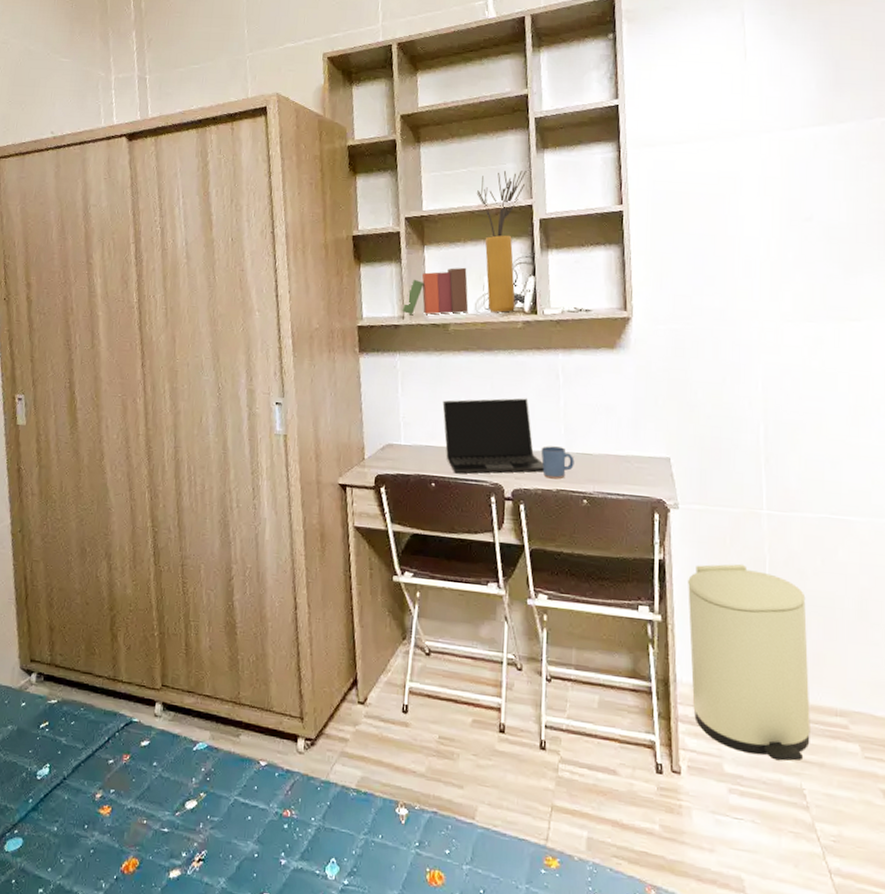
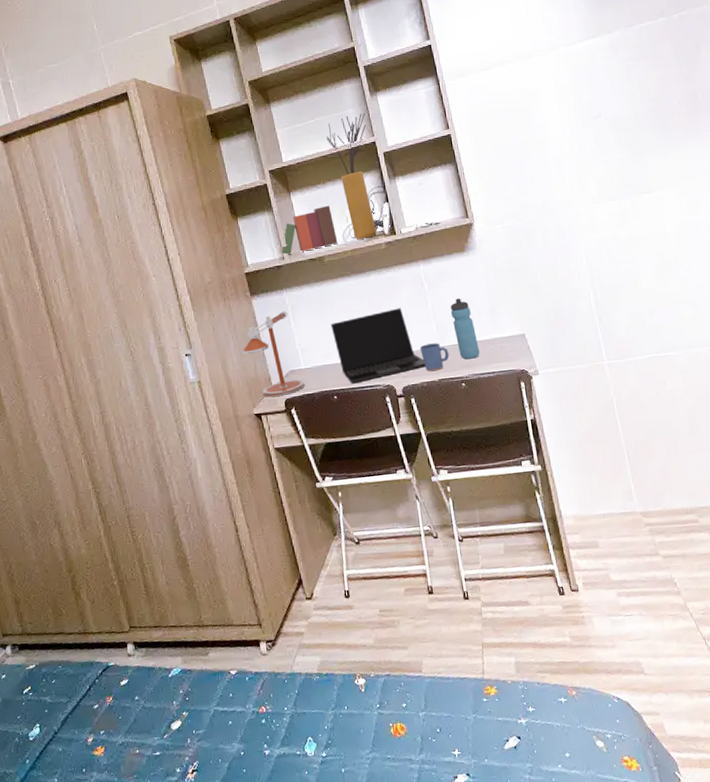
desk lamp: none [338,376,402,470] -> present [242,311,305,397]
water bottle: none [585,400,612,474] -> present [450,298,480,360]
pedal bin: present [688,563,810,762] -> none [556,408,672,561]

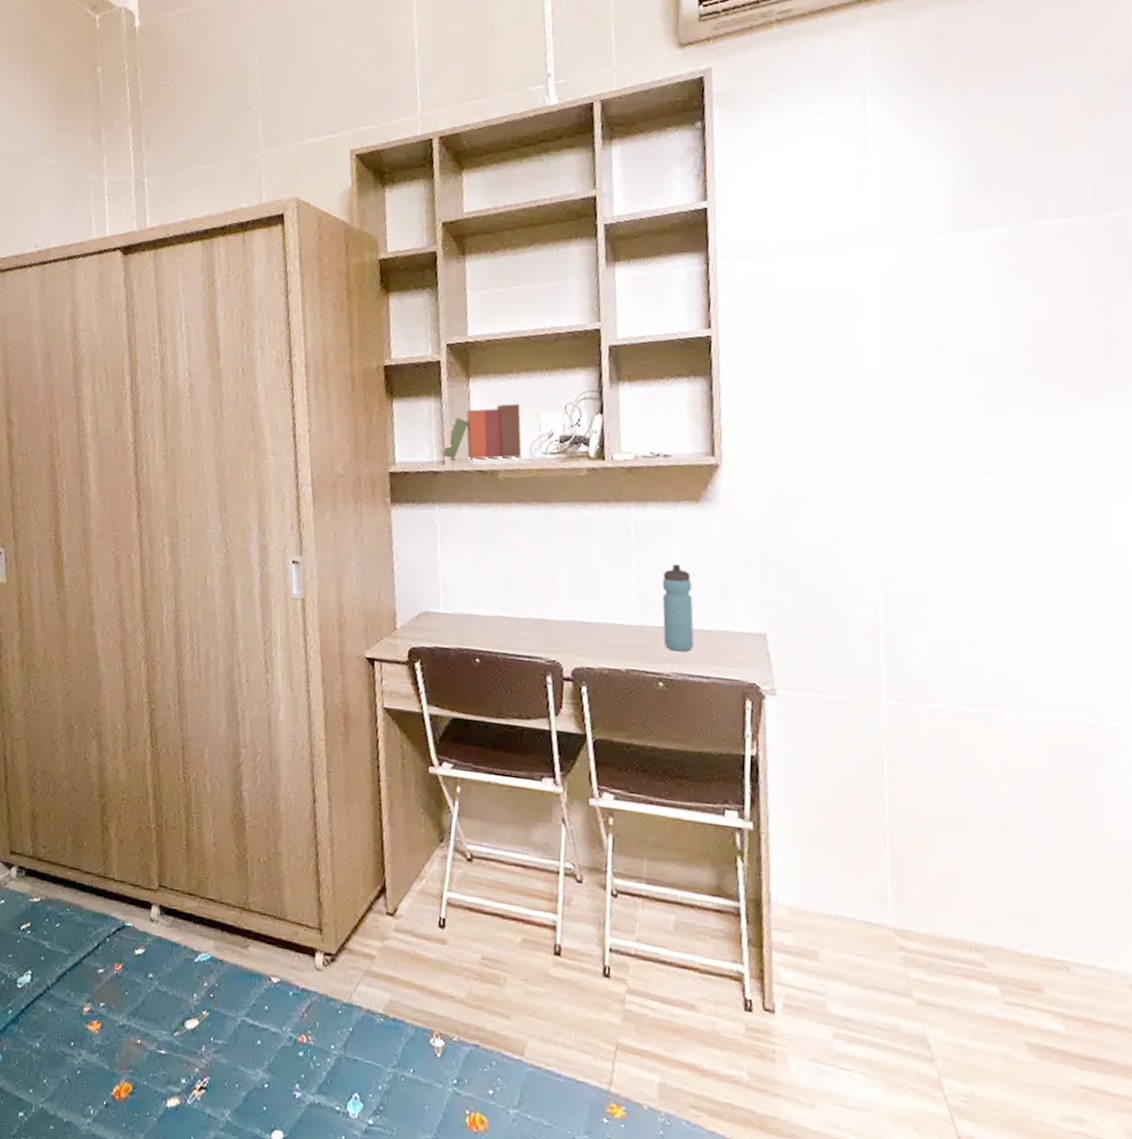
desk lamp: present [242,311,305,397] -> none [365,531,440,642]
vase: present [326,113,377,240] -> none [532,288,594,458]
laptop: present [330,307,425,384] -> none [489,559,611,649]
mug: present [419,343,449,372] -> none [607,617,649,657]

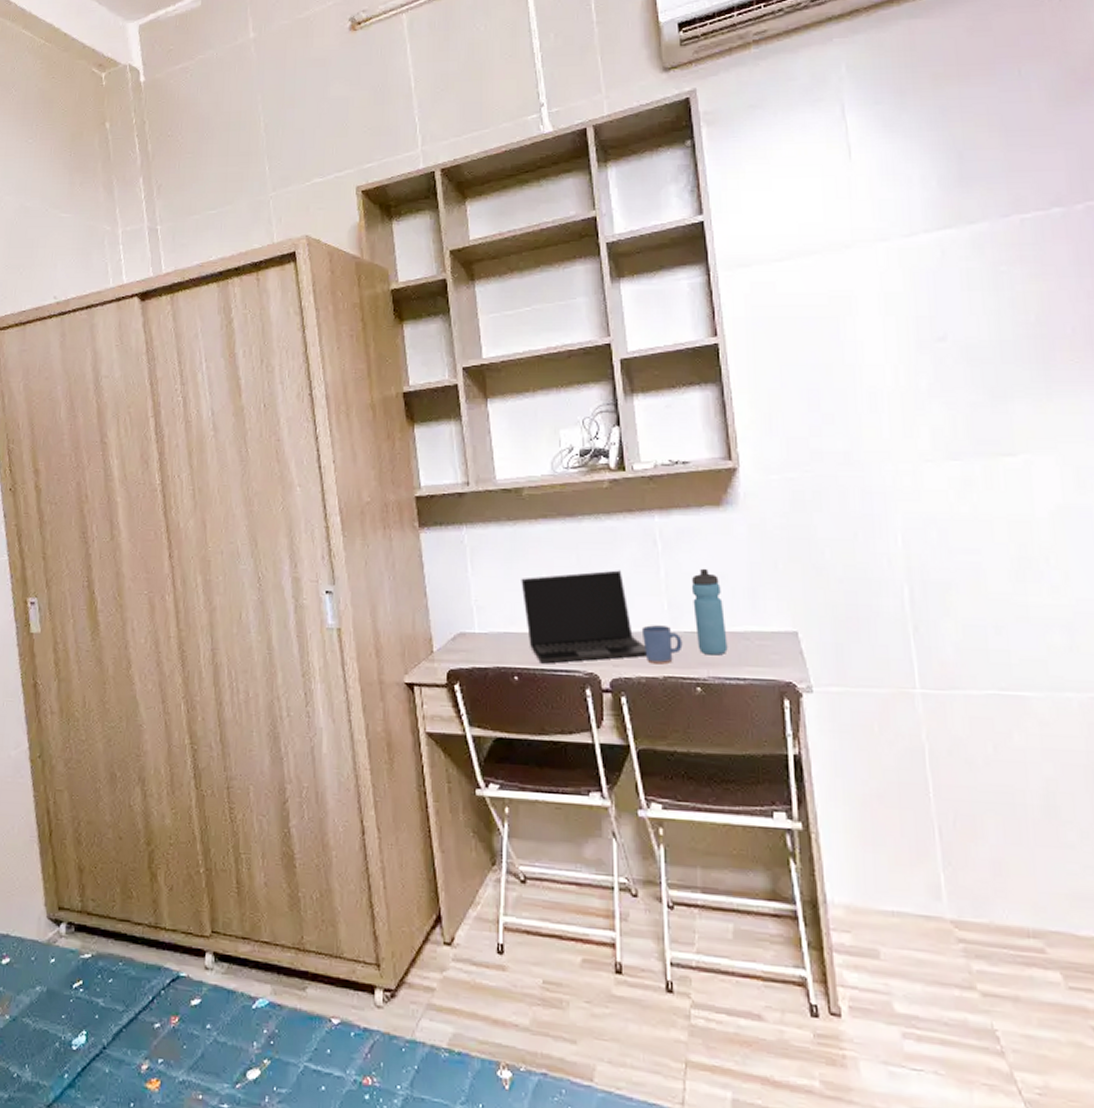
books: present [442,403,522,460] -> none [466,421,544,481]
laptop: none [489,559,611,649] -> present [521,570,647,664]
mug: none [607,617,649,657] -> present [641,625,683,664]

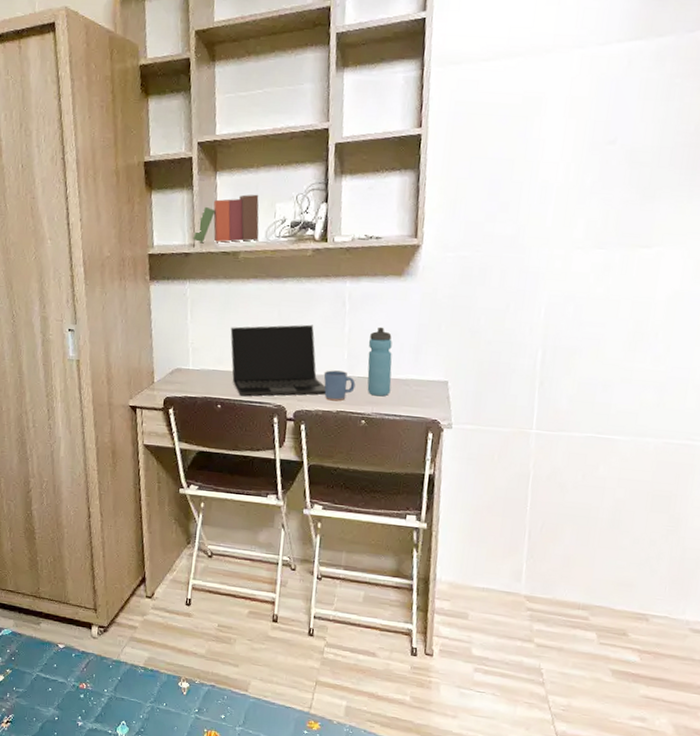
books: none [466,421,544,481] -> present [193,194,259,243]

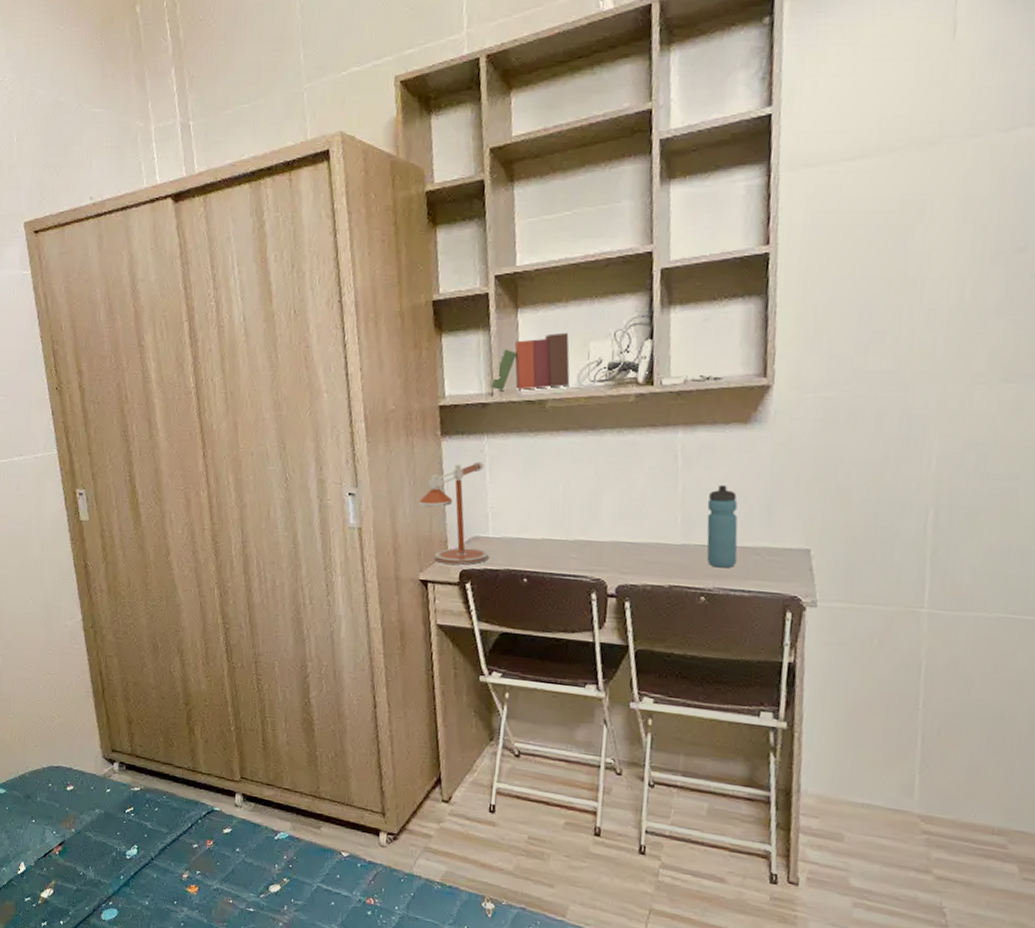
desk lamp: none [129,303,189,393] -> present [418,461,489,565]
laptop: present [230,324,326,397] -> none [537,483,655,569]
mug: present [323,370,356,401] -> none [652,537,692,574]

